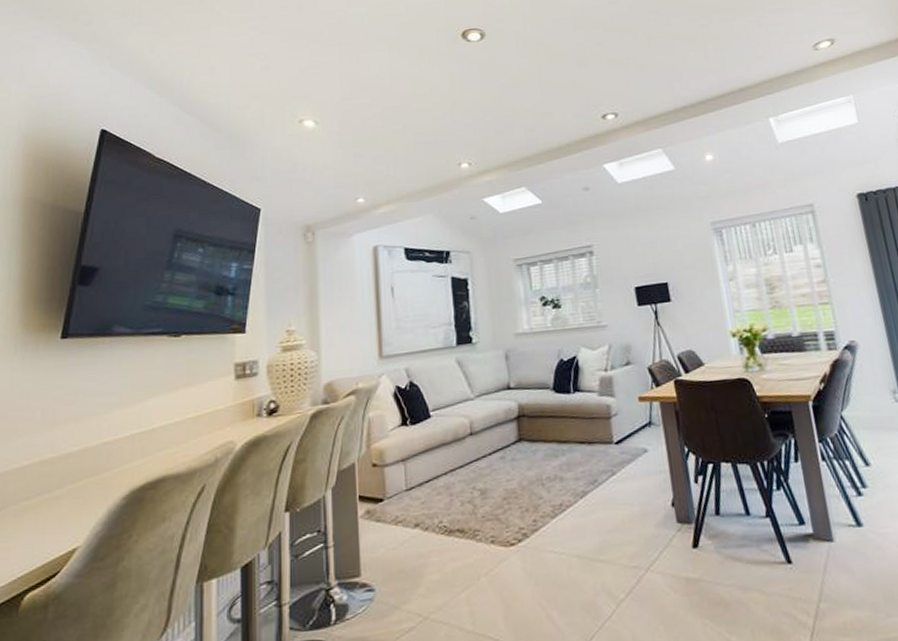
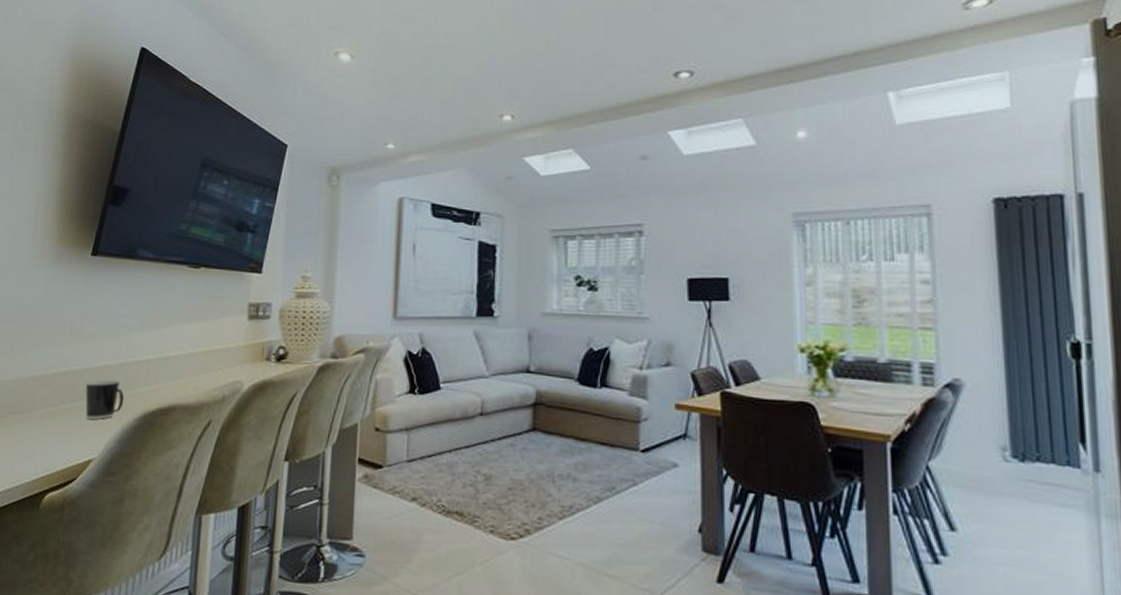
mug: none [63,461,109,507] -> present [85,380,125,420]

